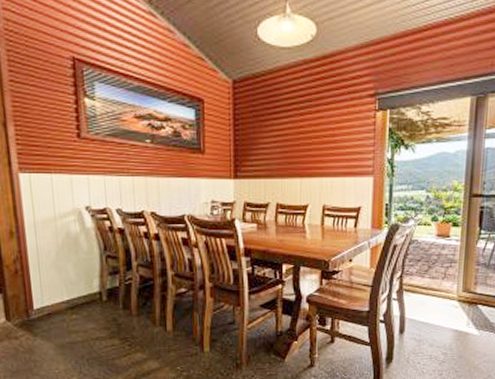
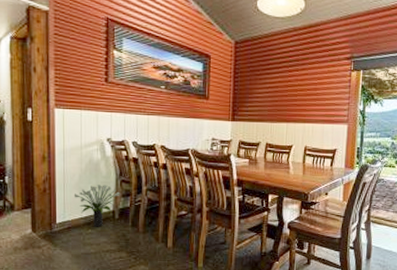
potted plant: none [51,262,106,312] -> present [73,185,120,227]

